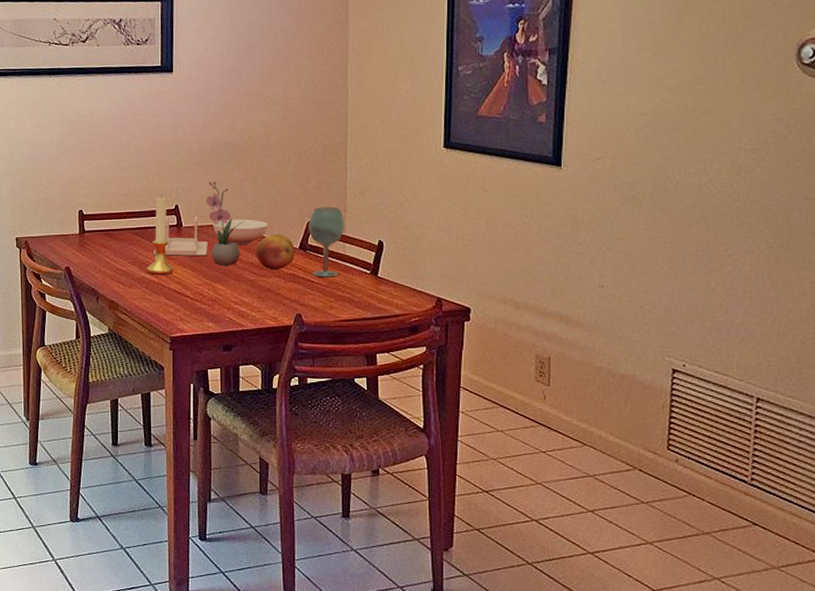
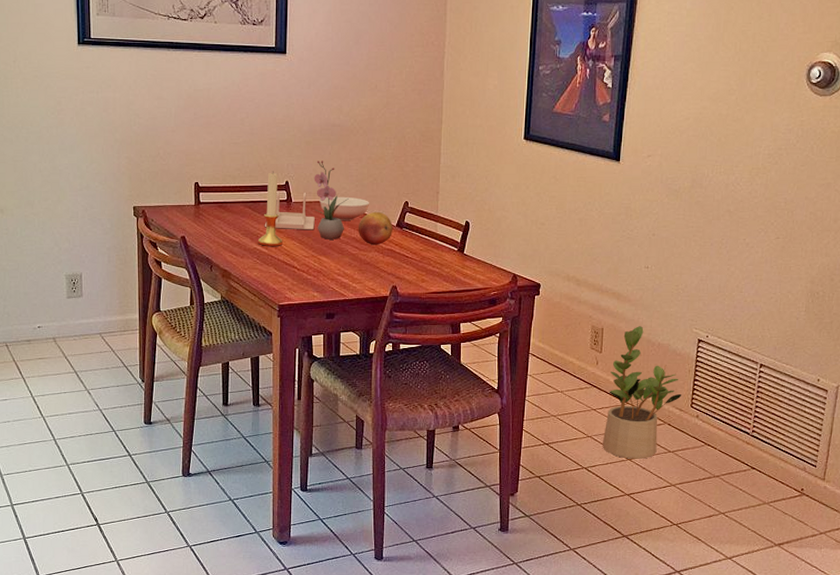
wine glass: present [308,206,345,278] -> none [405,188,437,253]
potted plant: none [555,354,655,511] -> present [602,326,682,459]

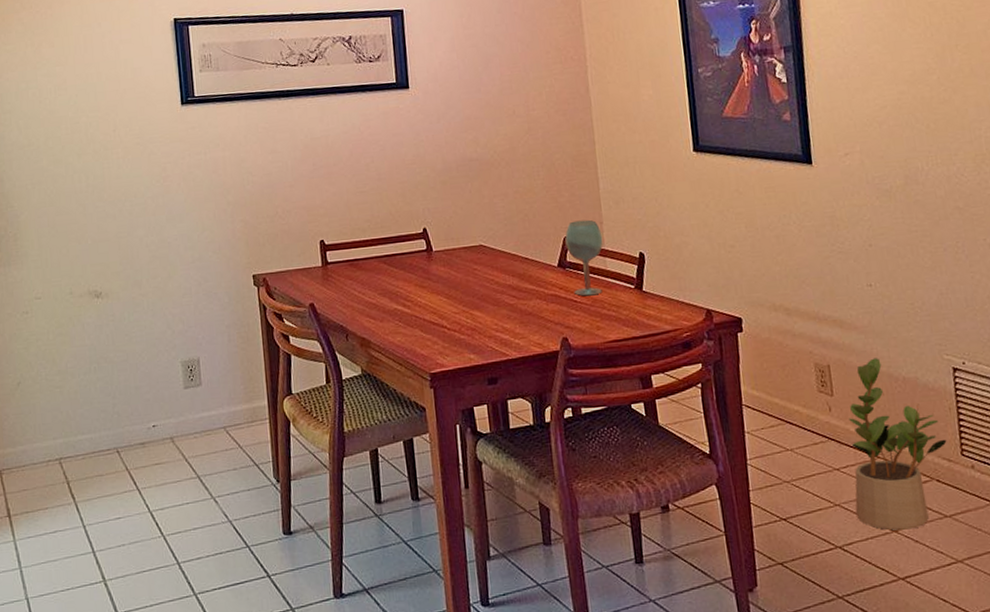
candle holder: present [257,171,283,246] -> none [397,218,428,306]
napkin holder: present [264,190,315,230] -> none [403,238,462,284]
flower arrangement: present [314,161,349,240] -> none [455,200,498,291]
bowl: present [319,196,370,220] -> none [464,238,524,267]
fruit: present [358,211,393,245] -> none [512,251,554,292]
wine glass: none [405,188,437,253] -> present [565,219,603,296]

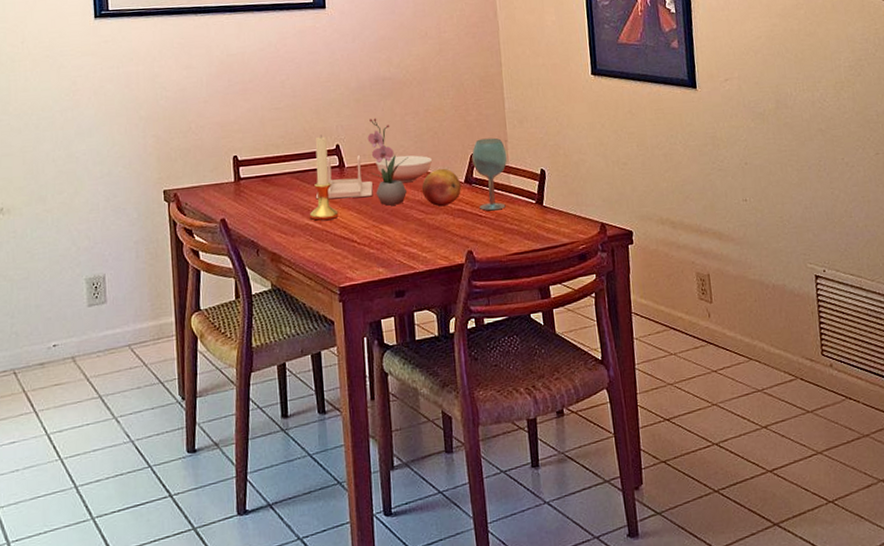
candle holder: none [397,218,428,306] -> present [309,135,339,221]
napkin holder: none [403,238,462,284] -> present [315,154,373,200]
flower arrangement: none [455,200,498,291] -> present [367,118,408,206]
bowl: none [464,238,524,267] -> present [375,155,433,182]
fruit: none [512,251,554,292] -> present [421,168,461,207]
potted plant: present [849,358,947,531] -> none [726,267,810,427]

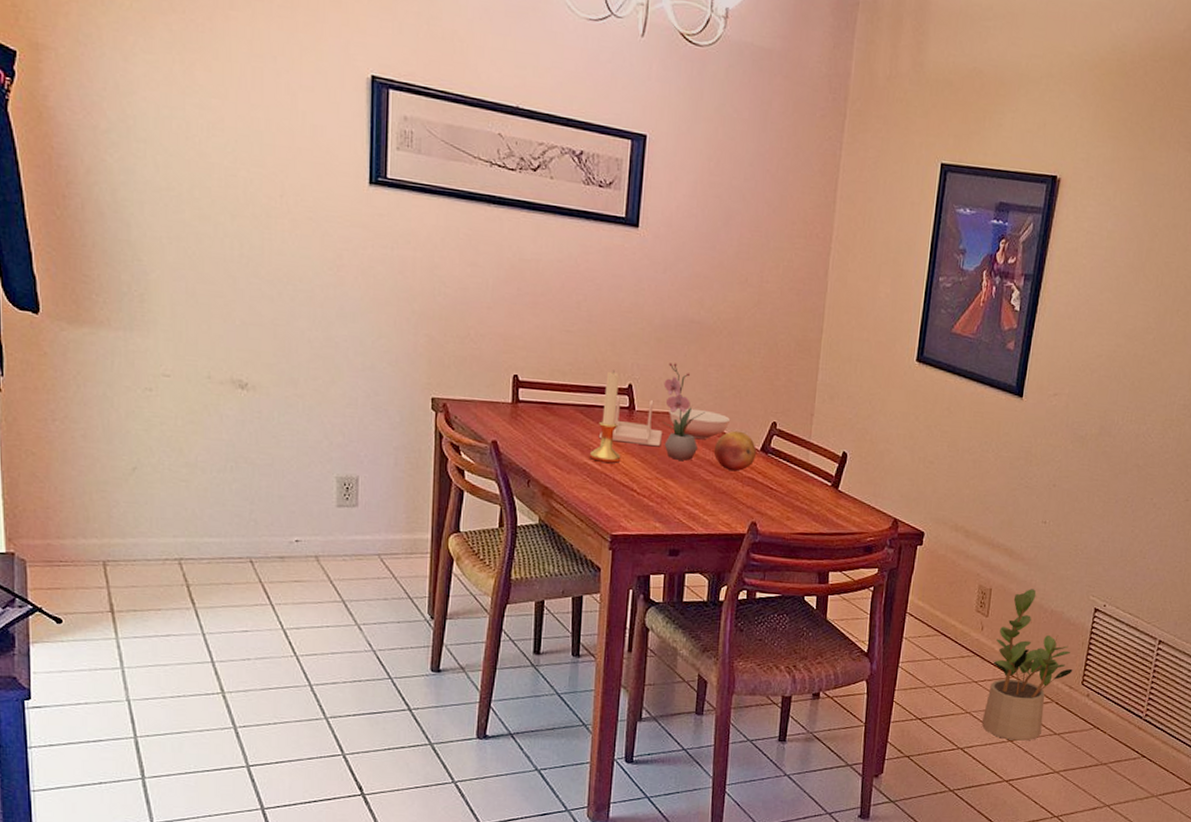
wine glass: present [472,137,508,211] -> none [771,407,811,486]
potted plant: none [726,267,810,427] -> present [981,589,1073,741]

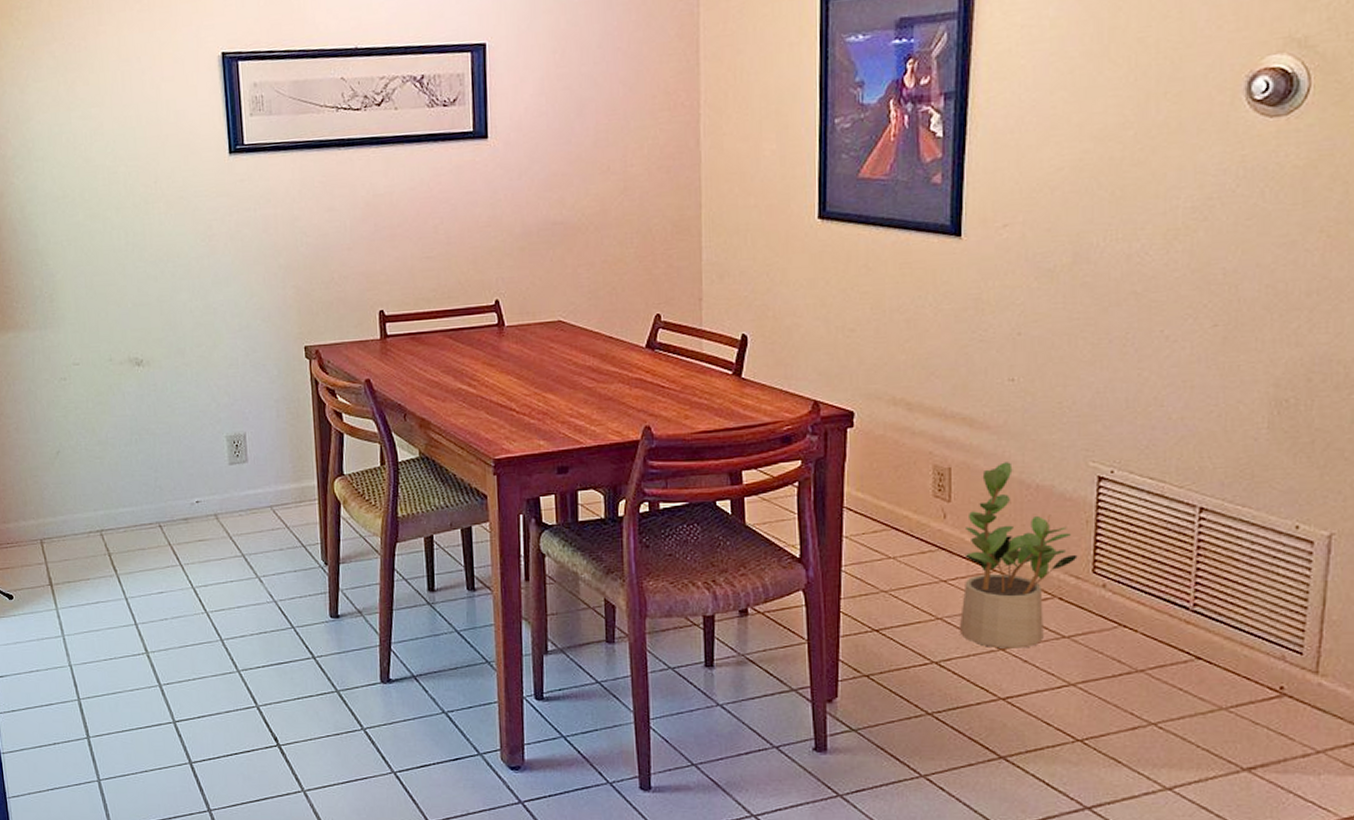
candle holder: present [589,370,621,463] -> none [462,288,496,385]
napkin holder: present [598,394,662,447] -> none [470,311,536,362]
flower arrangement: present [663,362,705,461] -> none [532,270,580,371]
bowl: present [669,408,731,439] -> none [540,313,609,345]
fruit: present [713,430,756,472] -> none [593,330,641,375]

